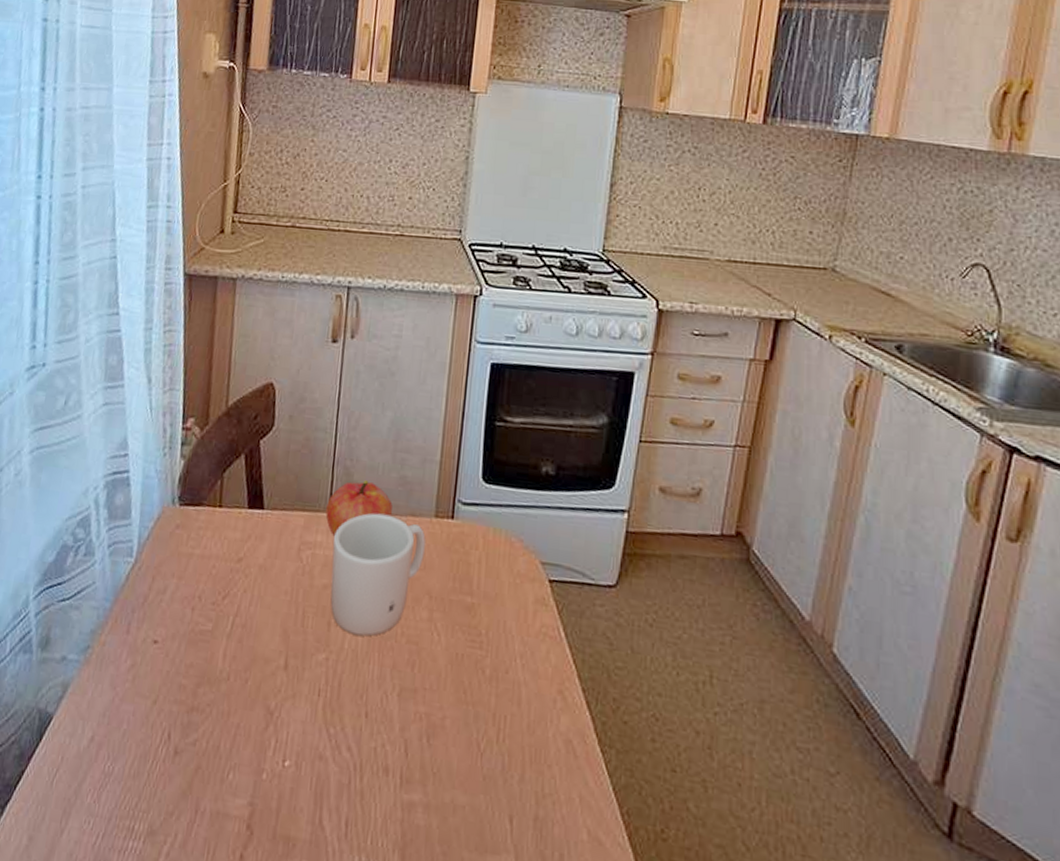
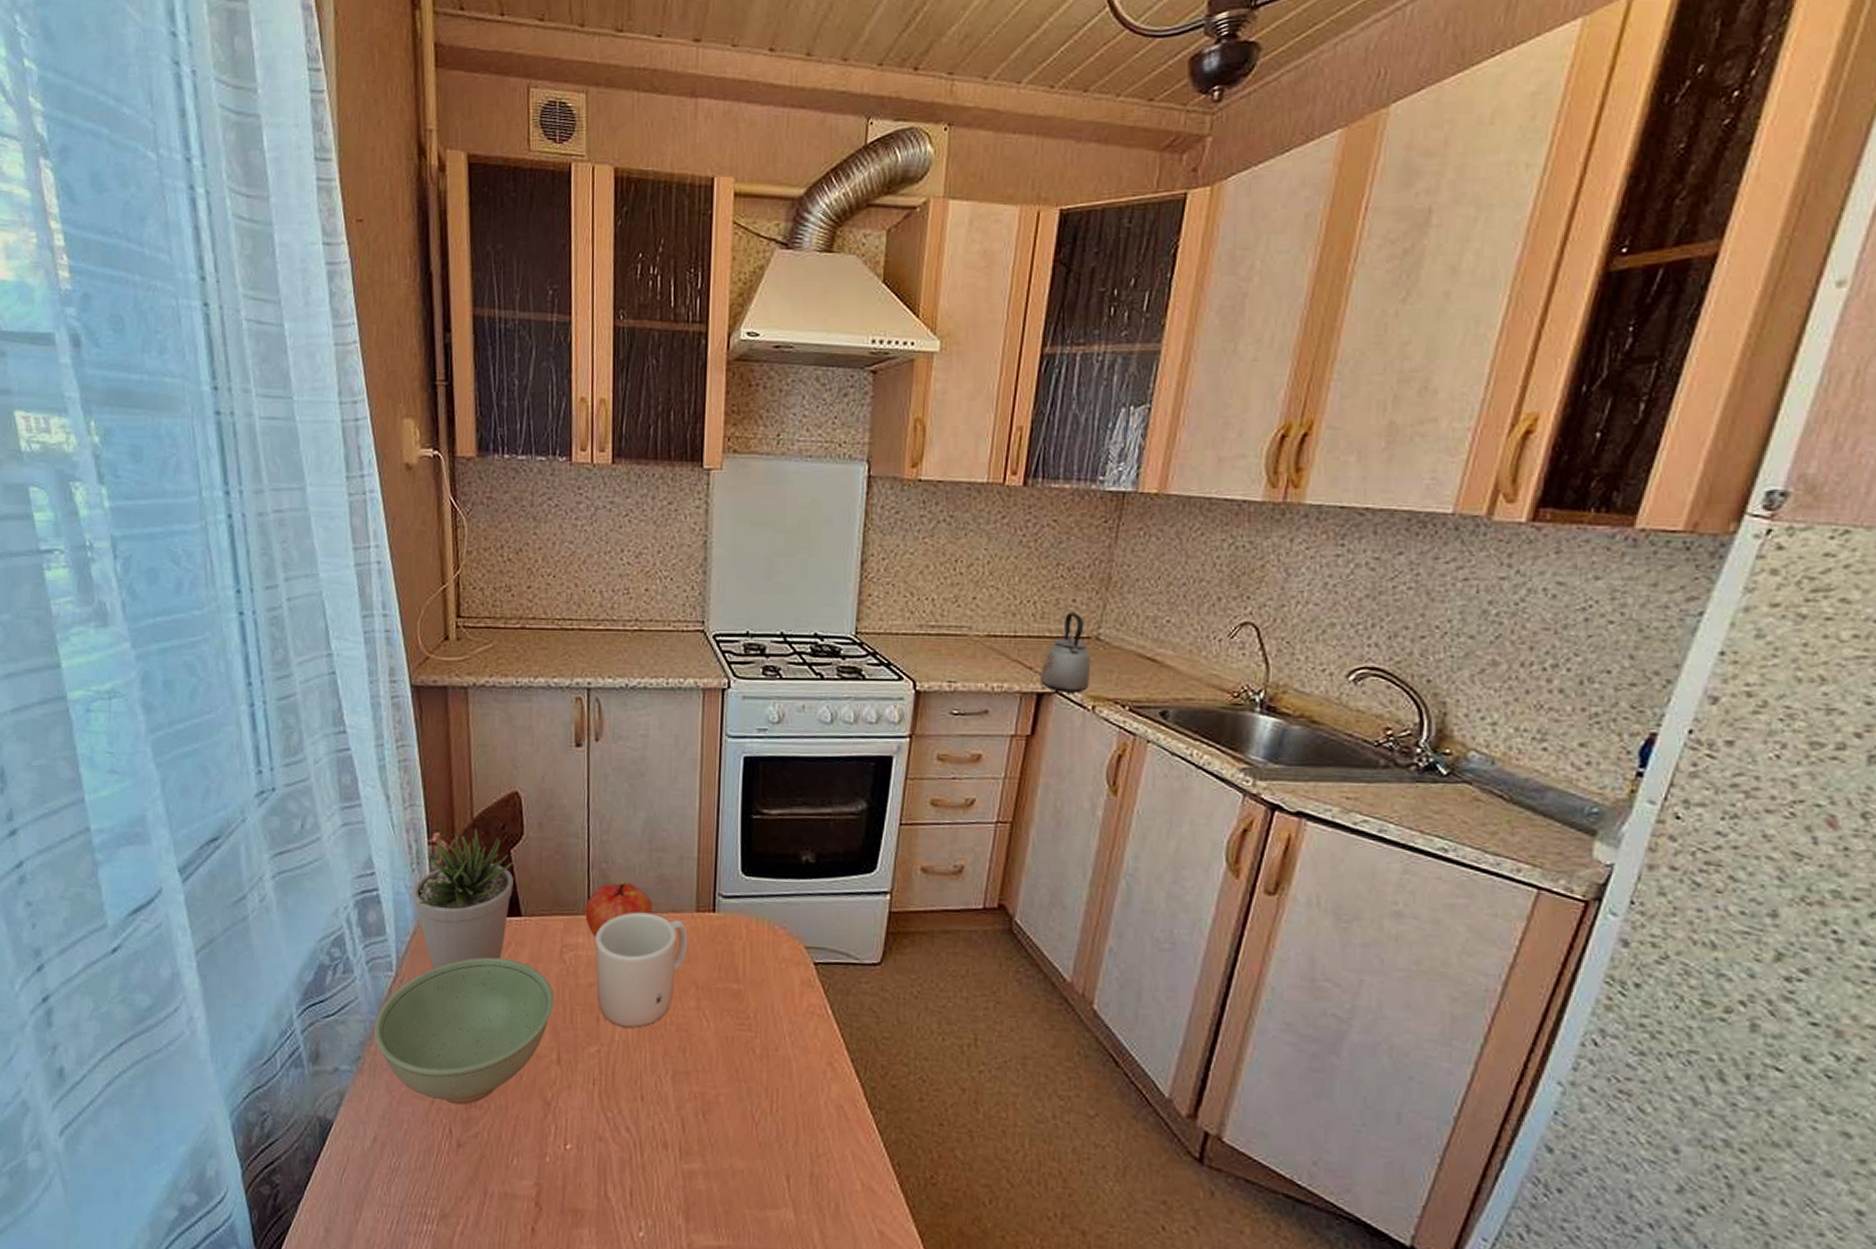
bowl: none [106,549,288,708] -> present [374,957,554,1105]
potted plant: none [161,416,264,558] -> present [413,828,515,969]
kettle: none [778,244,828,322] -> present [1039,613,1091,693]

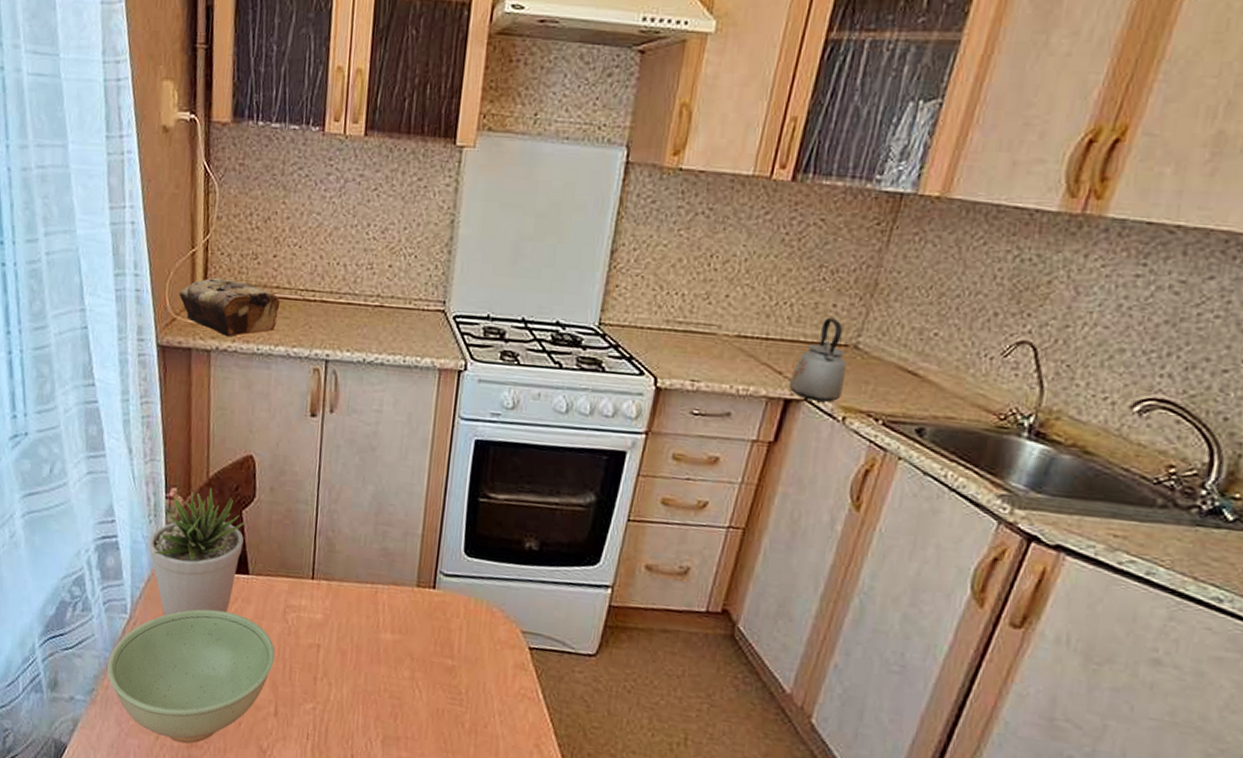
bread loaf: none [431,612,538,672] -> present [179,277,281,337]
fruit: present [585,881,652,938] -> none [309,550,375,602]
mug: present [594,912,689,1028] -> none [315,581,408,691]

